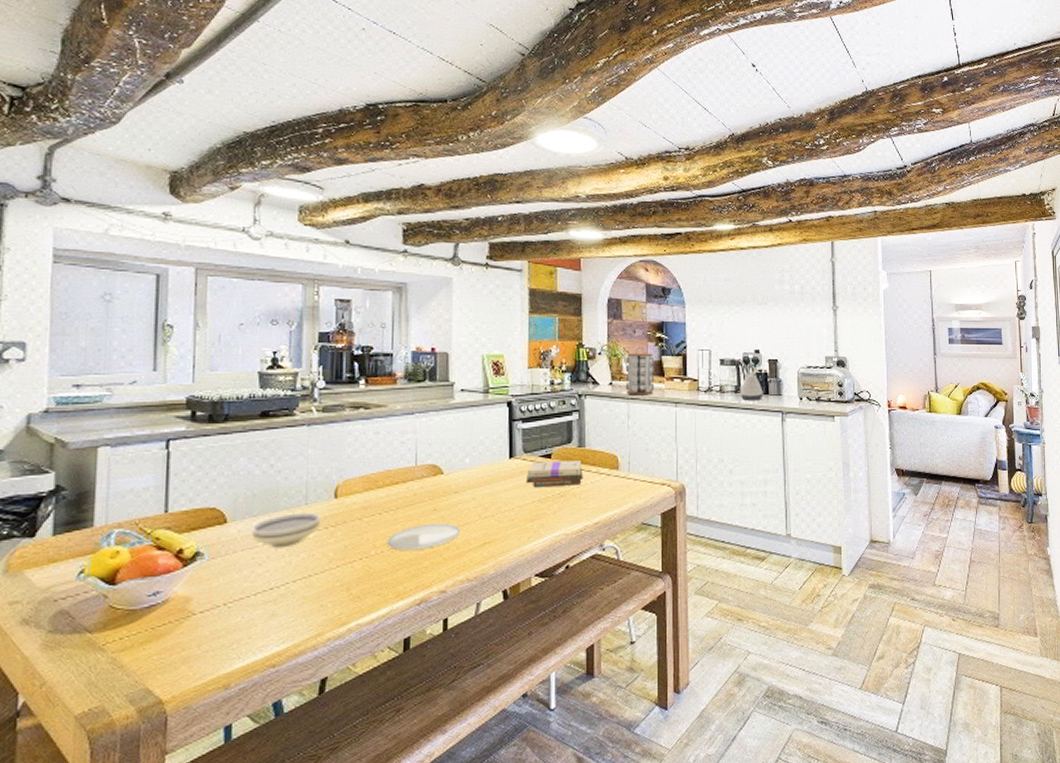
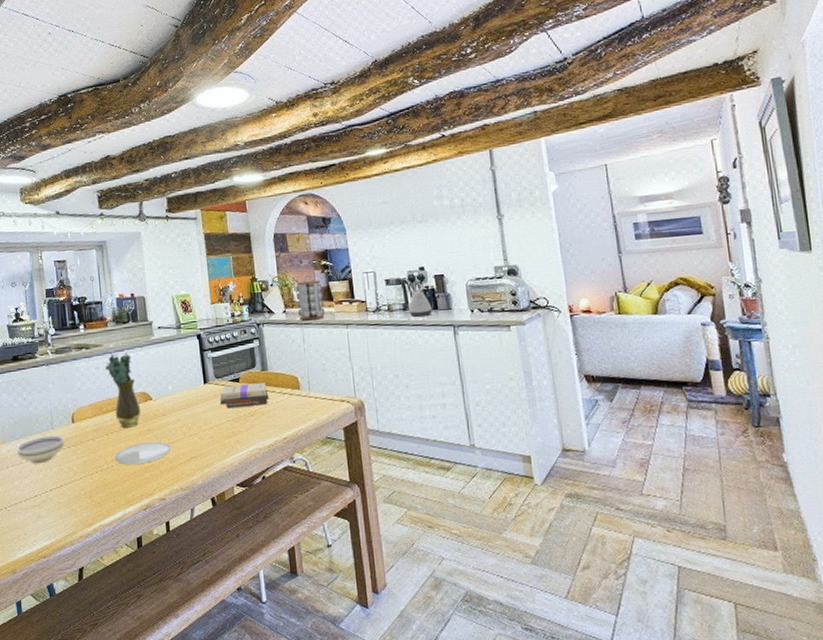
vase: none [387,415,428,506] -> present [105,352,141,428]

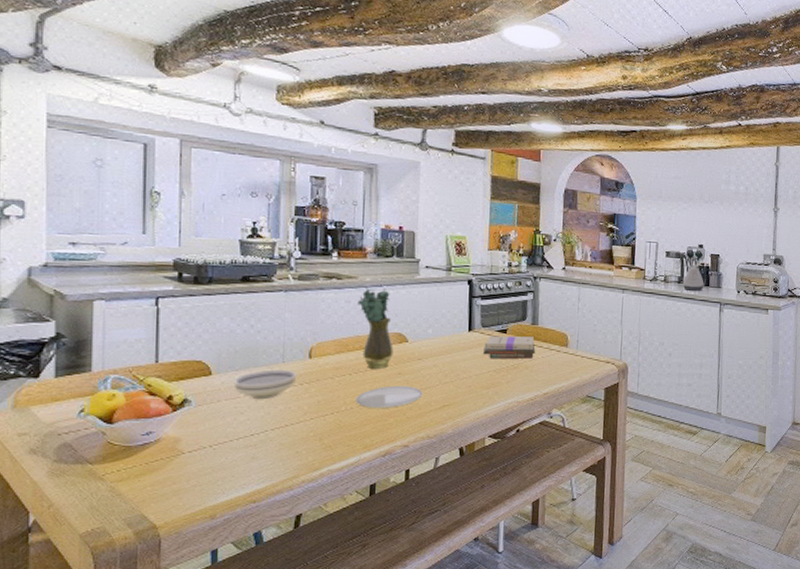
spice rack: present [295,275,325,321] -> none [577,235,606,281]

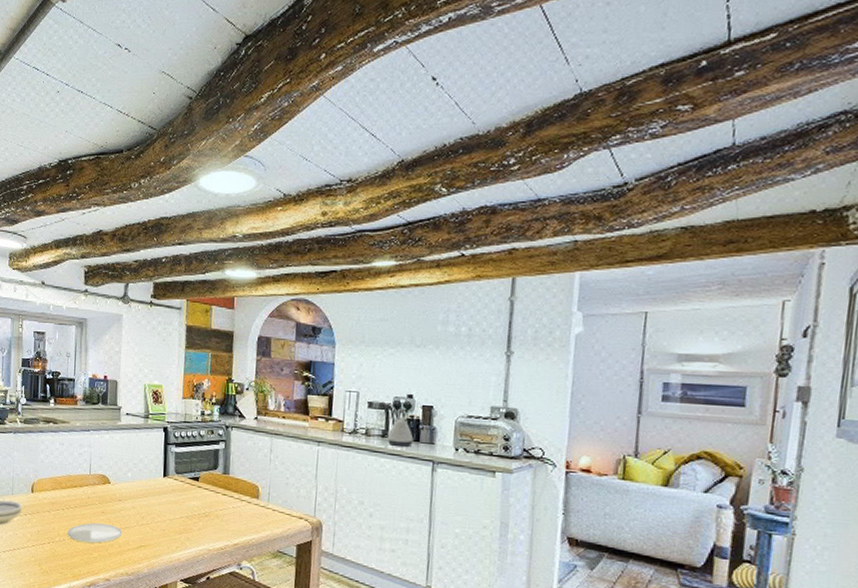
vase: present [357,286,394,369] -> none [69,431,98,507]
books: present [484,336,536,359] -> none [177,482,227,508]

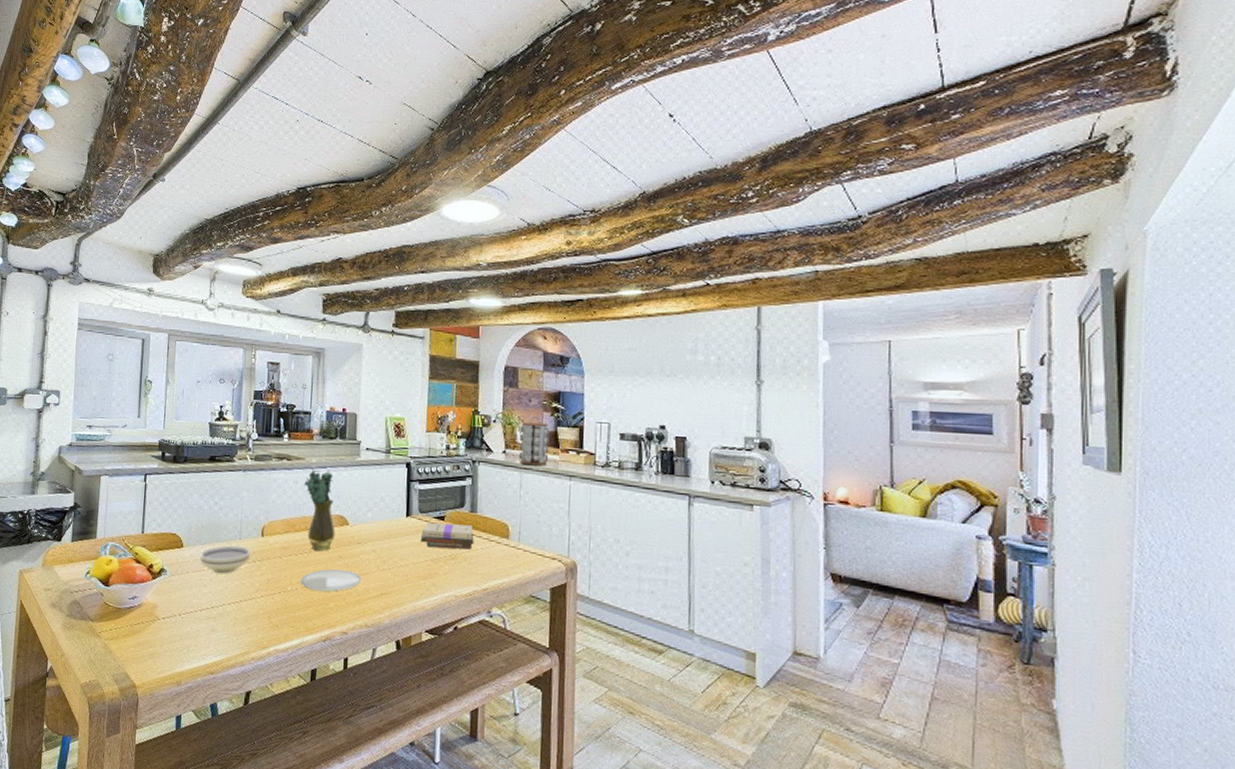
vase: none [69,431,98,507] -> present [304,468,335,551]
books: none [177,482,227,508] -> present [421,522,474,550]
spice rack: none [269,384,301,432] -> present [518,416,550,466]
kettle: present [387,408,414,448] -> none [640,439,668,481]

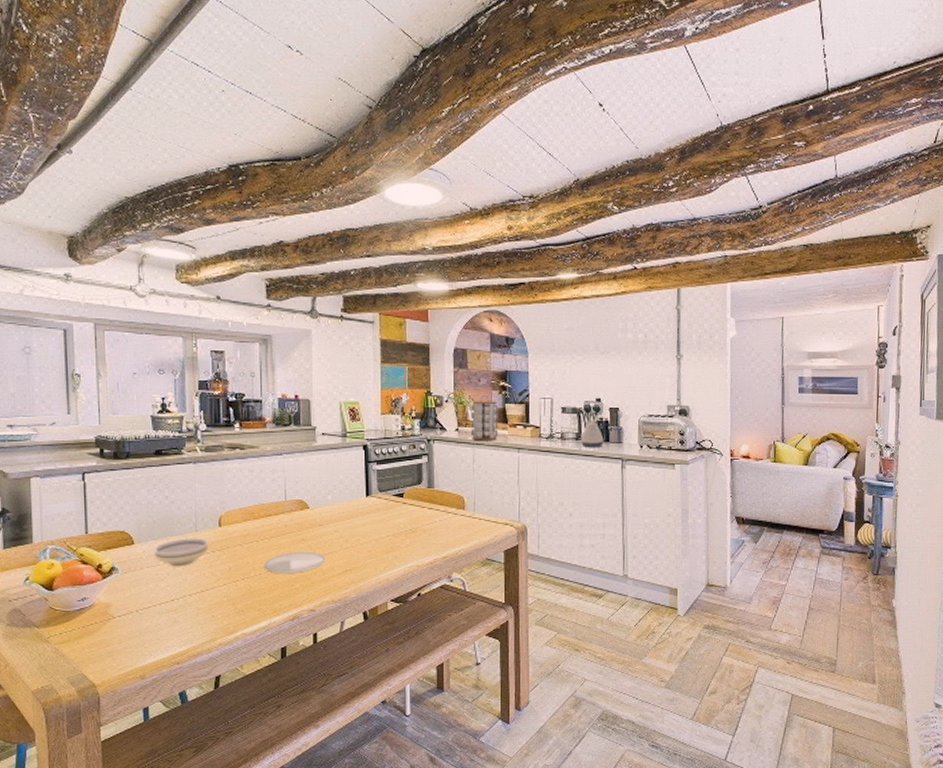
vase: present [304,468,335,551] -> none [260,455,296,535]
books: present [421,522,474,550] -> none [382,500,433,524]
kettle: none [640,439,668,481] -> present [580,411,604,448]

